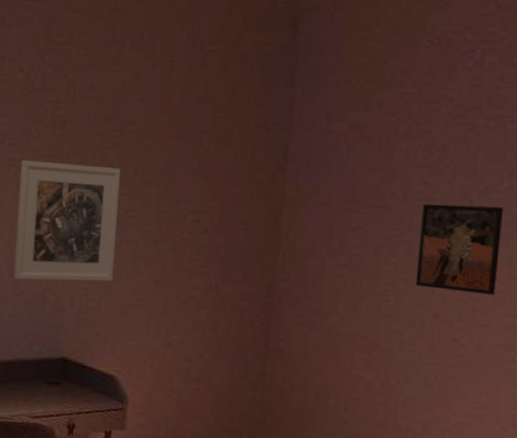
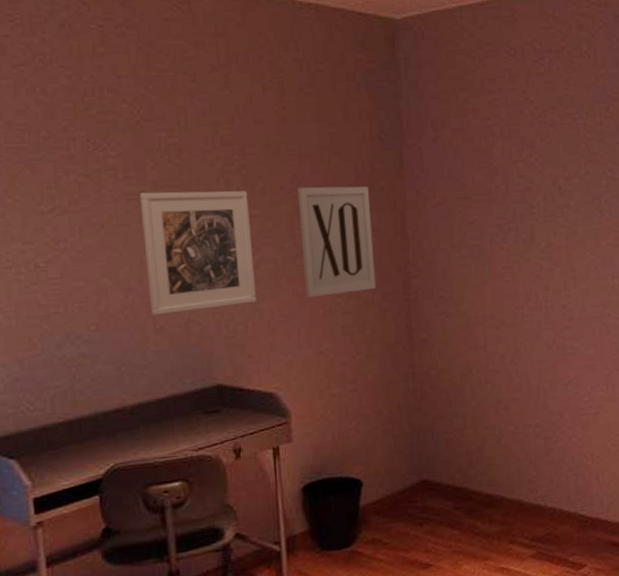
wall art: none [162,170,245,287] -> present [297,186,377,298]
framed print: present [415,203,503,295] -> none [522,189,589,266]

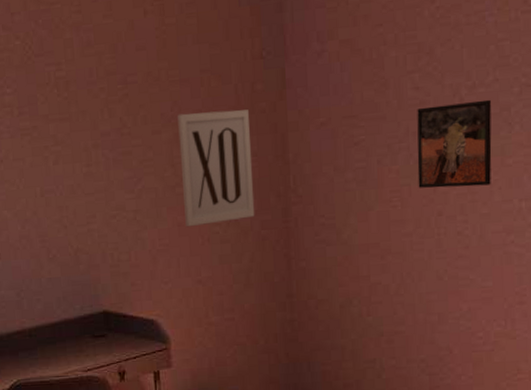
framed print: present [139,191,257,316] -> none [32,120,139,245]
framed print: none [522,189,589,266] -> present [417,99,492,189]

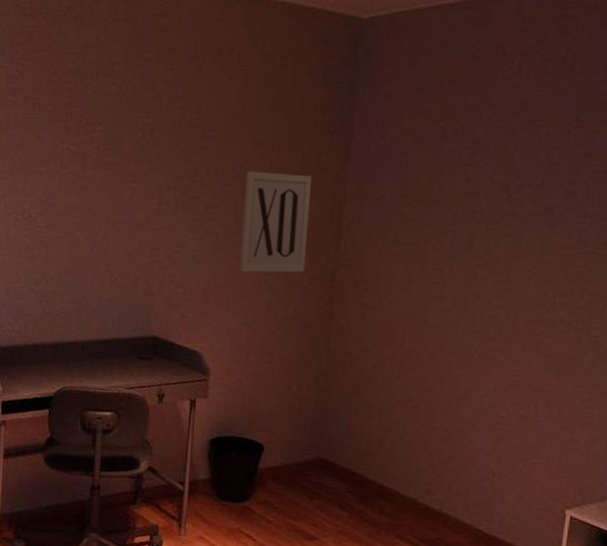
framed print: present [417,99,492,189] -> none [459,197,536,277]

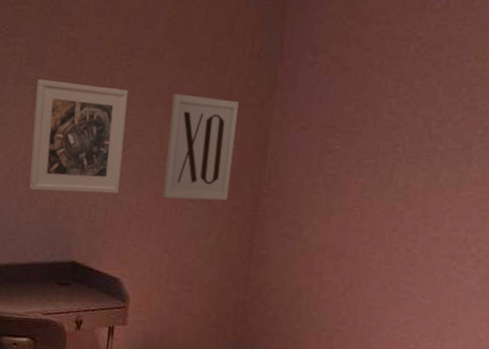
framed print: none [109,163,203,270] -> present [29,79,129,194]

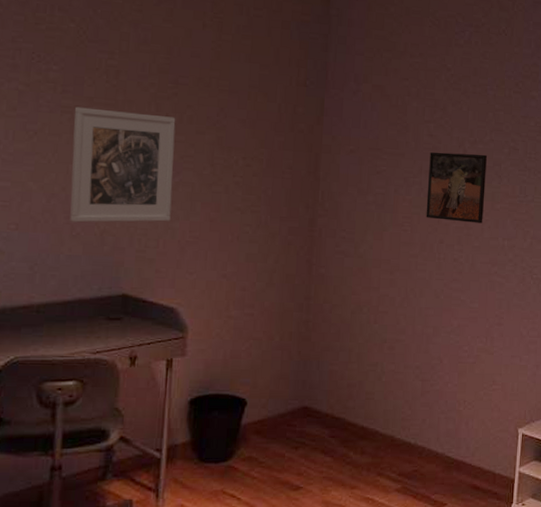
wall art: present [163,93,239,201] -> none [217,120,288,224]
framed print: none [379,131,456,212] -> present [426,151,487,223]

